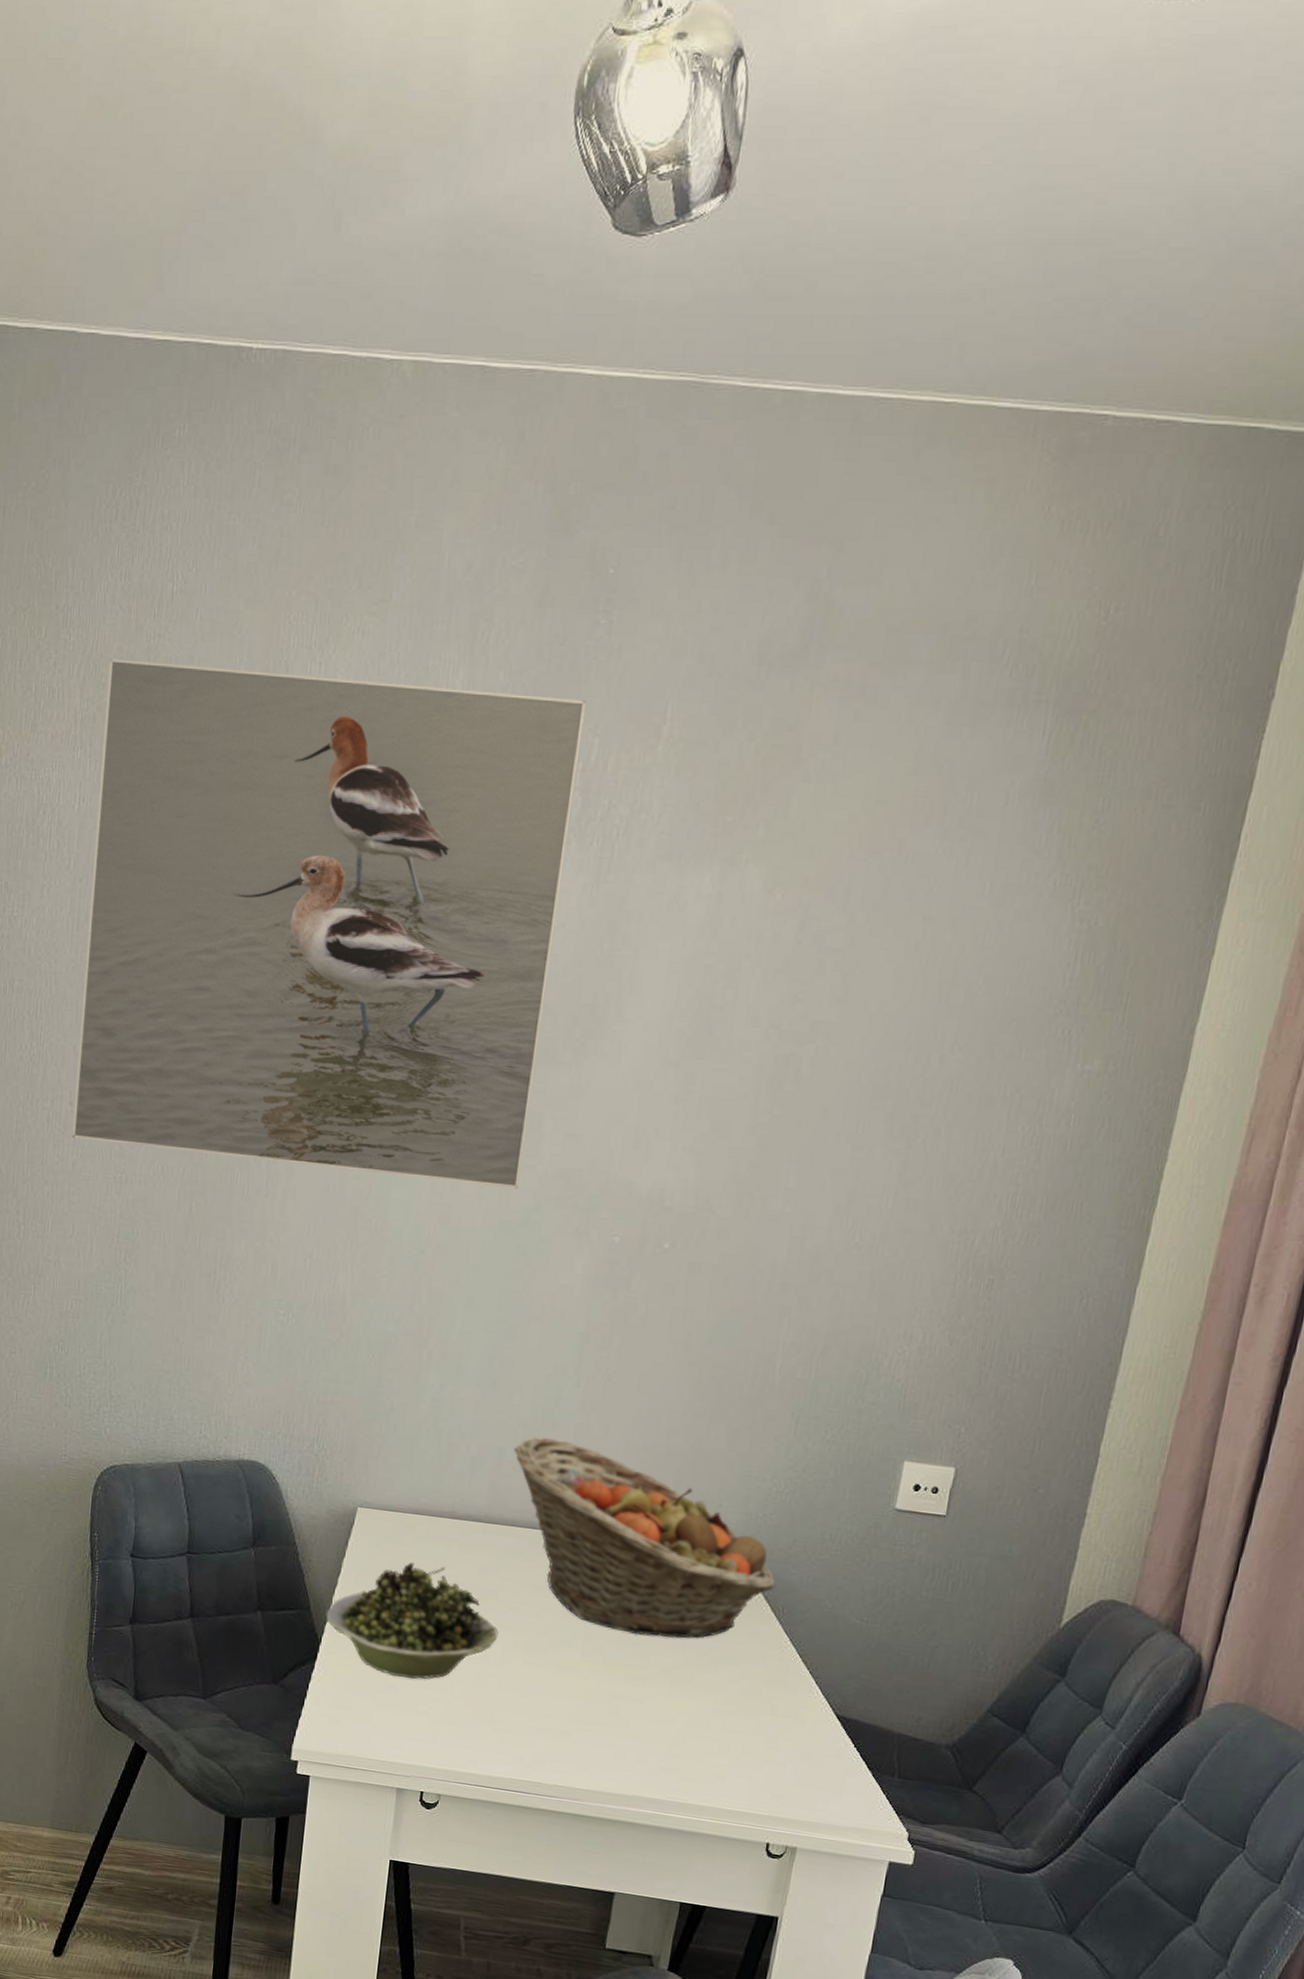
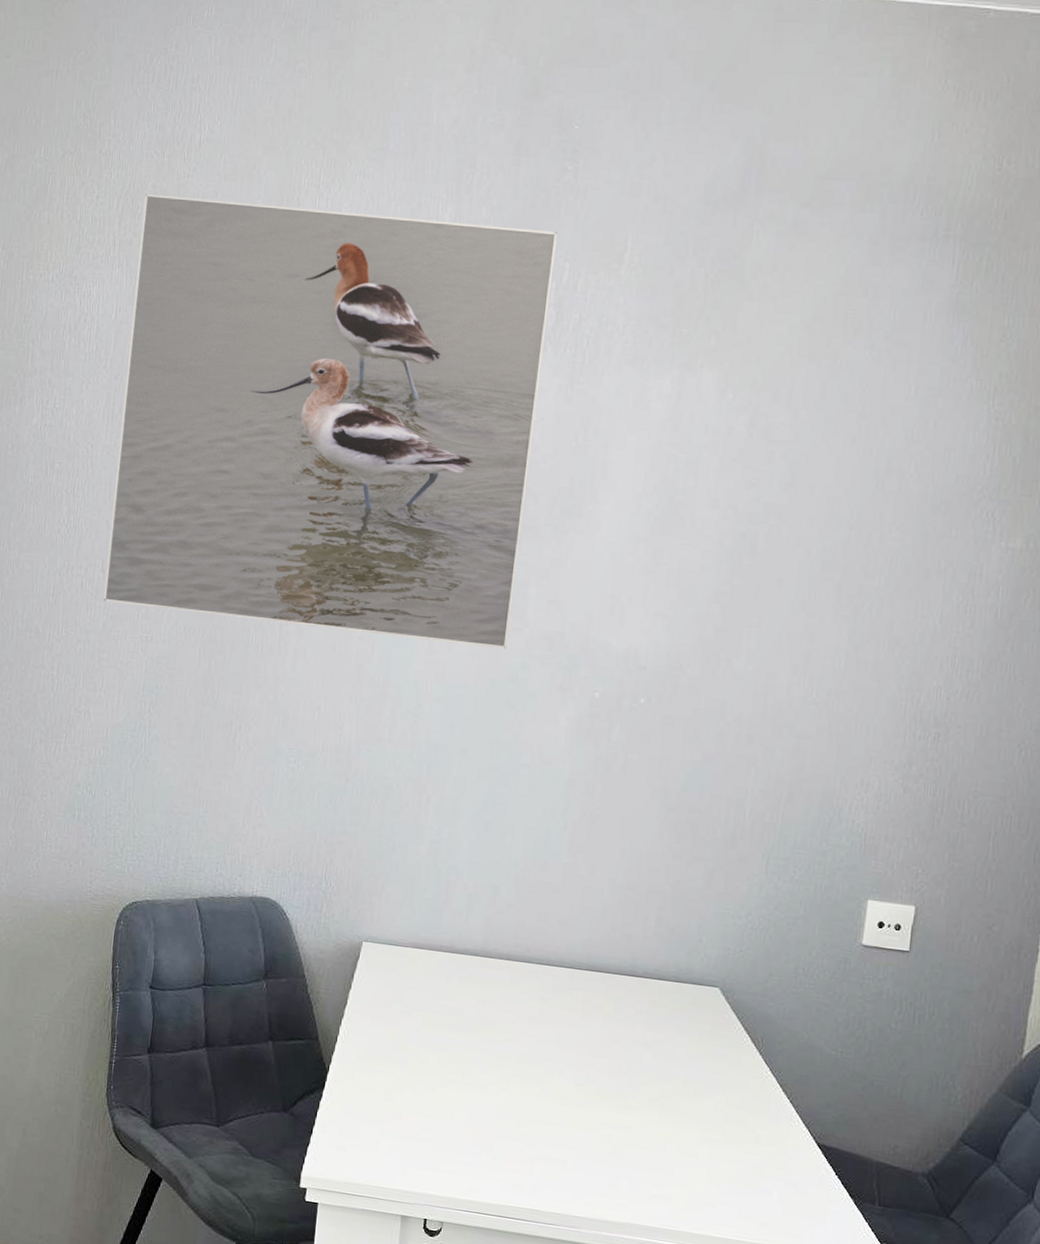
bowl: present [325,1562,499,1680] -> none [333,994,496,1108]
fruit basket: present [513,1437,776,1639] -> none [507,876,754,1069]

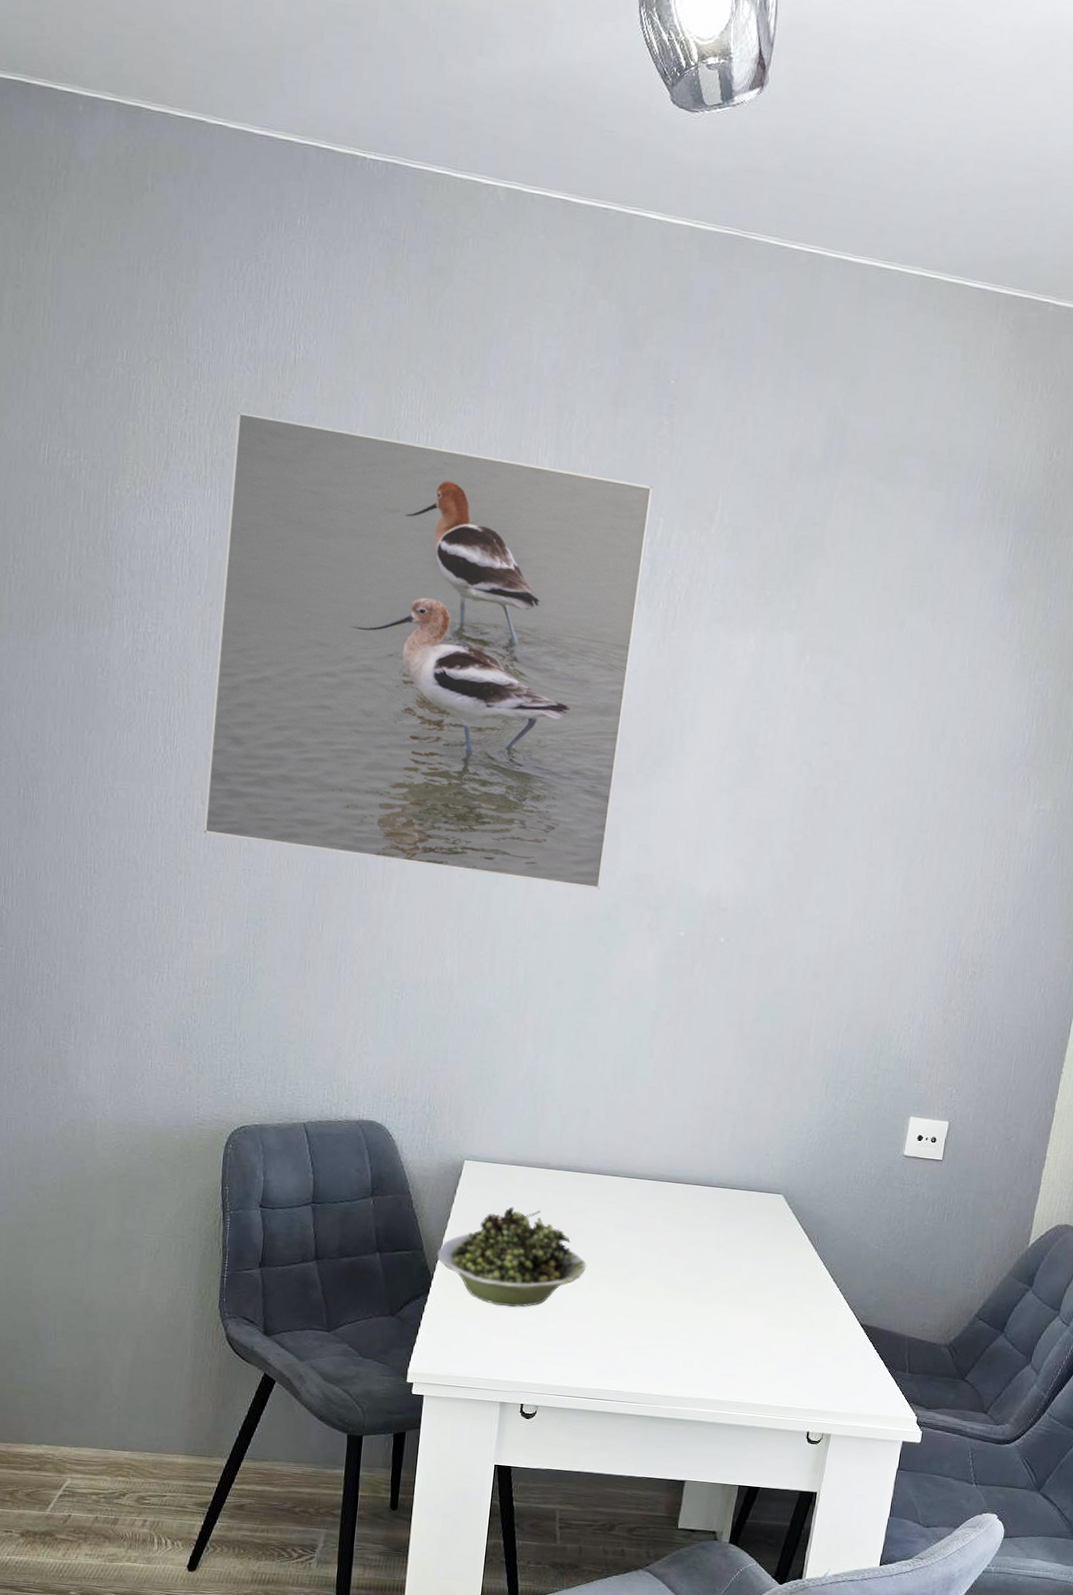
bowl: none [333,994,496,1108] -> present [437,1206,587,1308]

